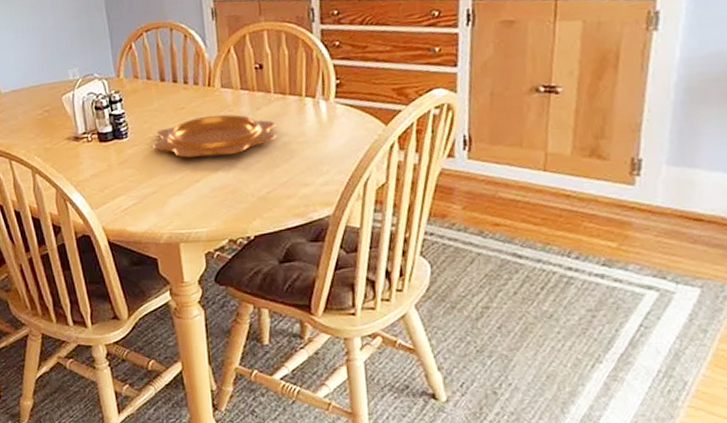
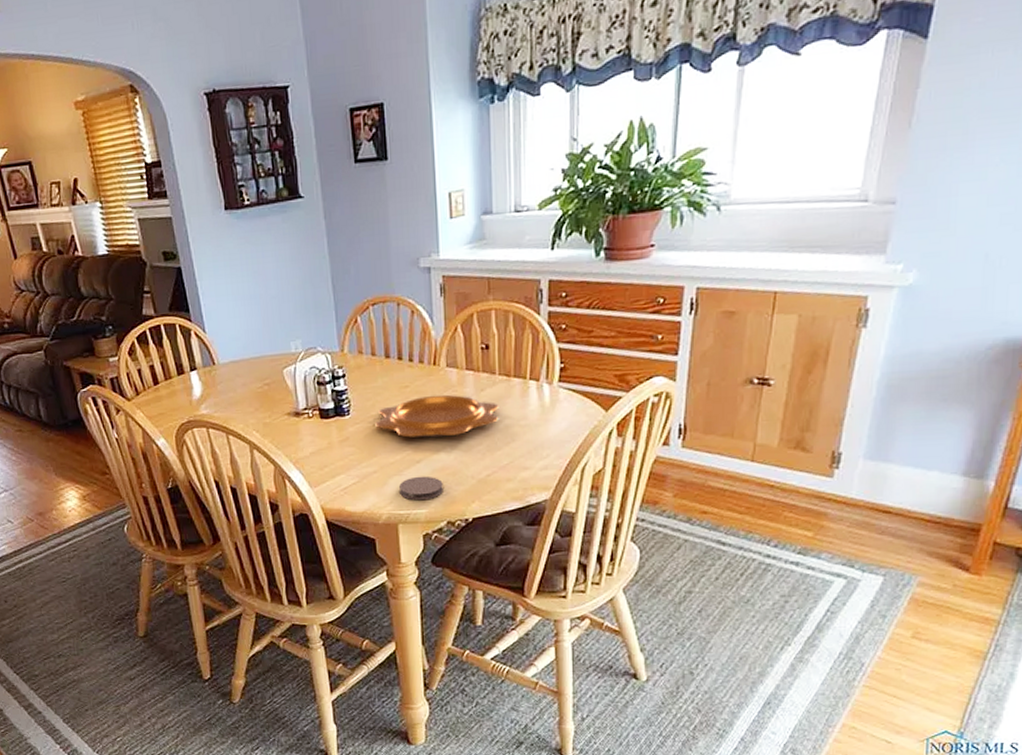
coaster: none [179,195,224,220] -> present [399,476,443,501]

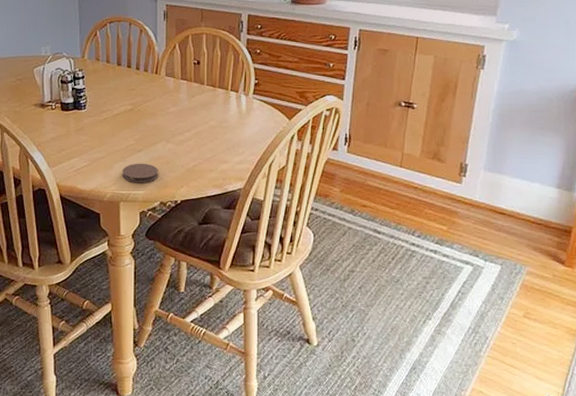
decorative bowl: present [375,394,500,438] -> none [106,98,206,132]

